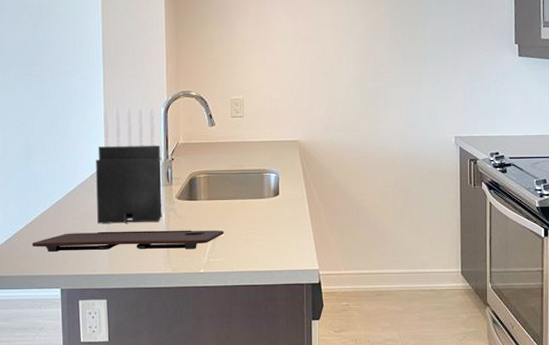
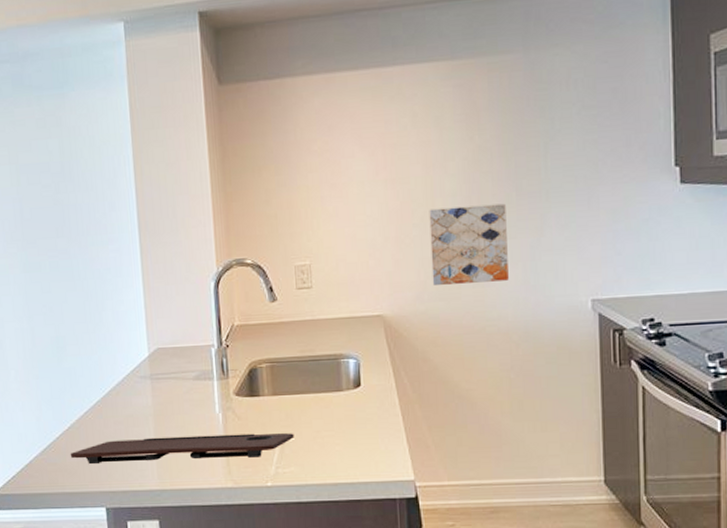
knife block: present [96,108,163,224] -> none [137,283,219,429]
wall art: none [337,62,395,120] -> present [429,203,509,285]

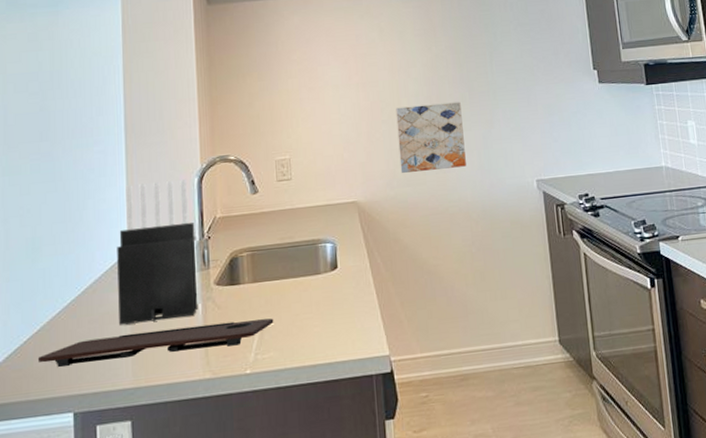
knife block: none [137,283,219,429] -> present [117,179,199,325]

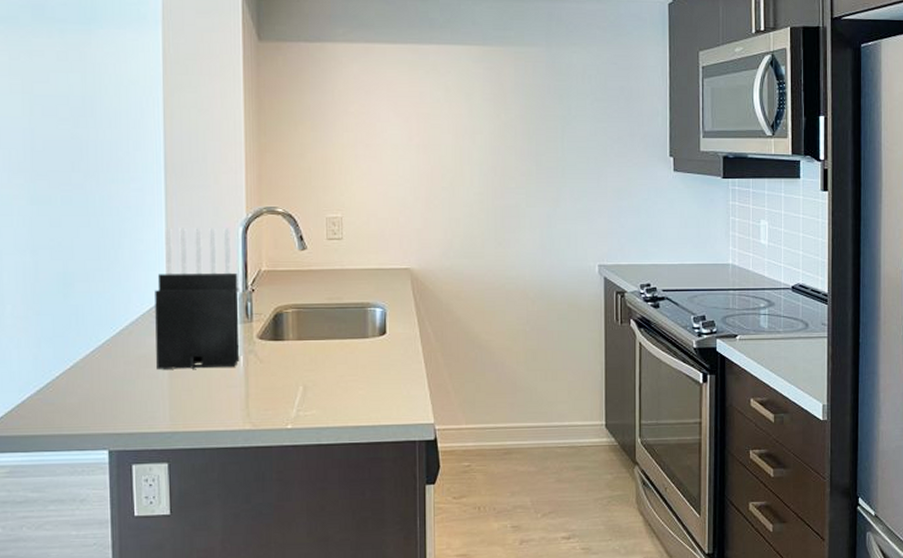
cutting board: present [37,318,274,367] -> none [70,376,318,405]
wall art: present [396,101,466,173] -> none [457,175,527,244]

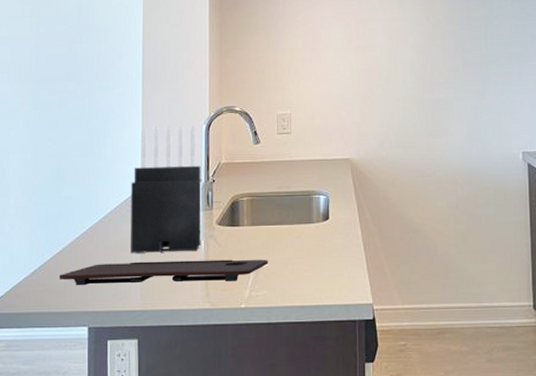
cutting board: none [70,376,318,405] -> present [59,259,268,285]

